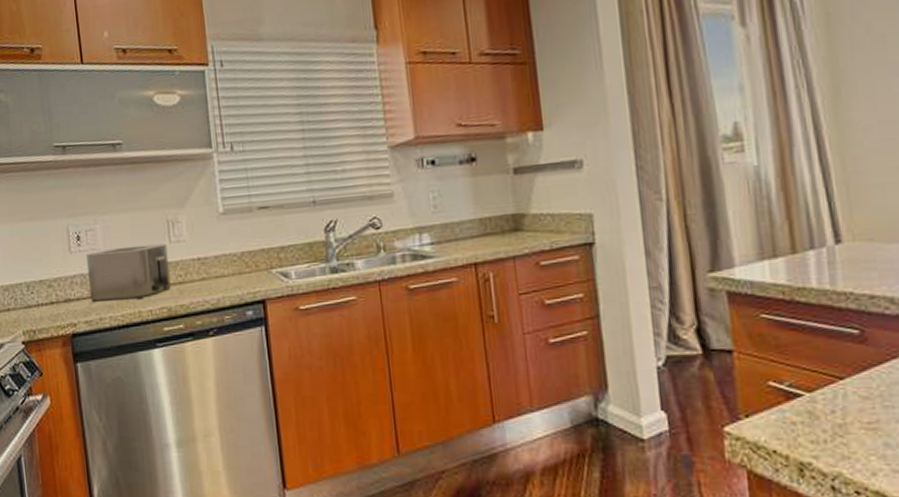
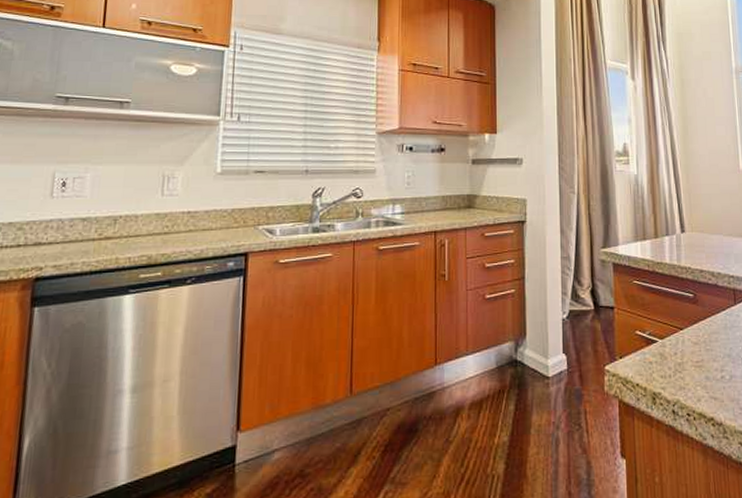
toaster: present [85,243,171,303] -> none [64,196,159,248]

